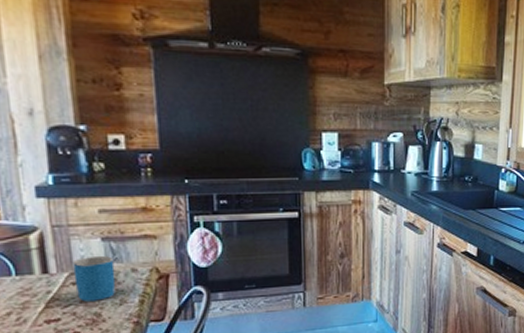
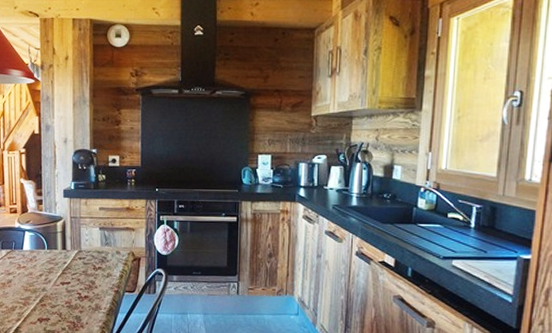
mug: present [72,255,116,302] -> none [81,240,106,272]

